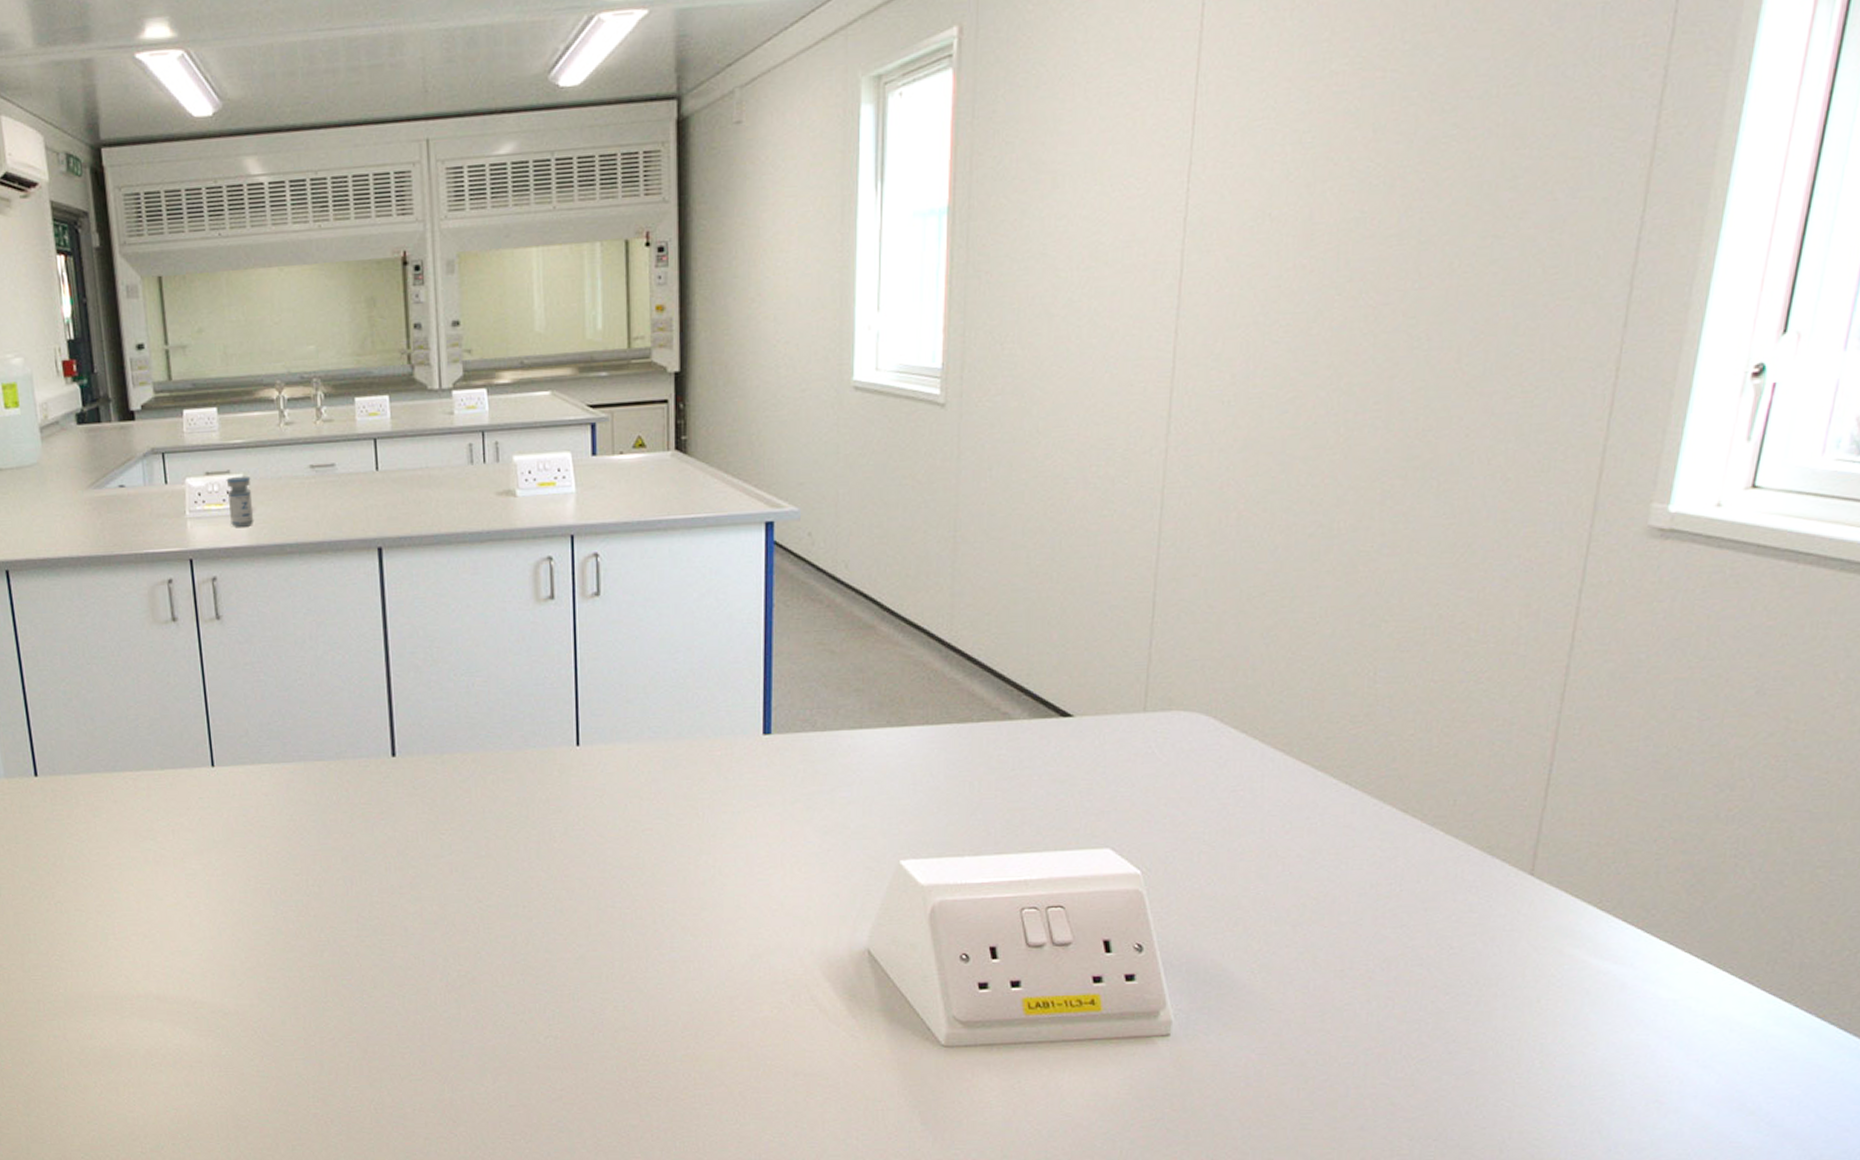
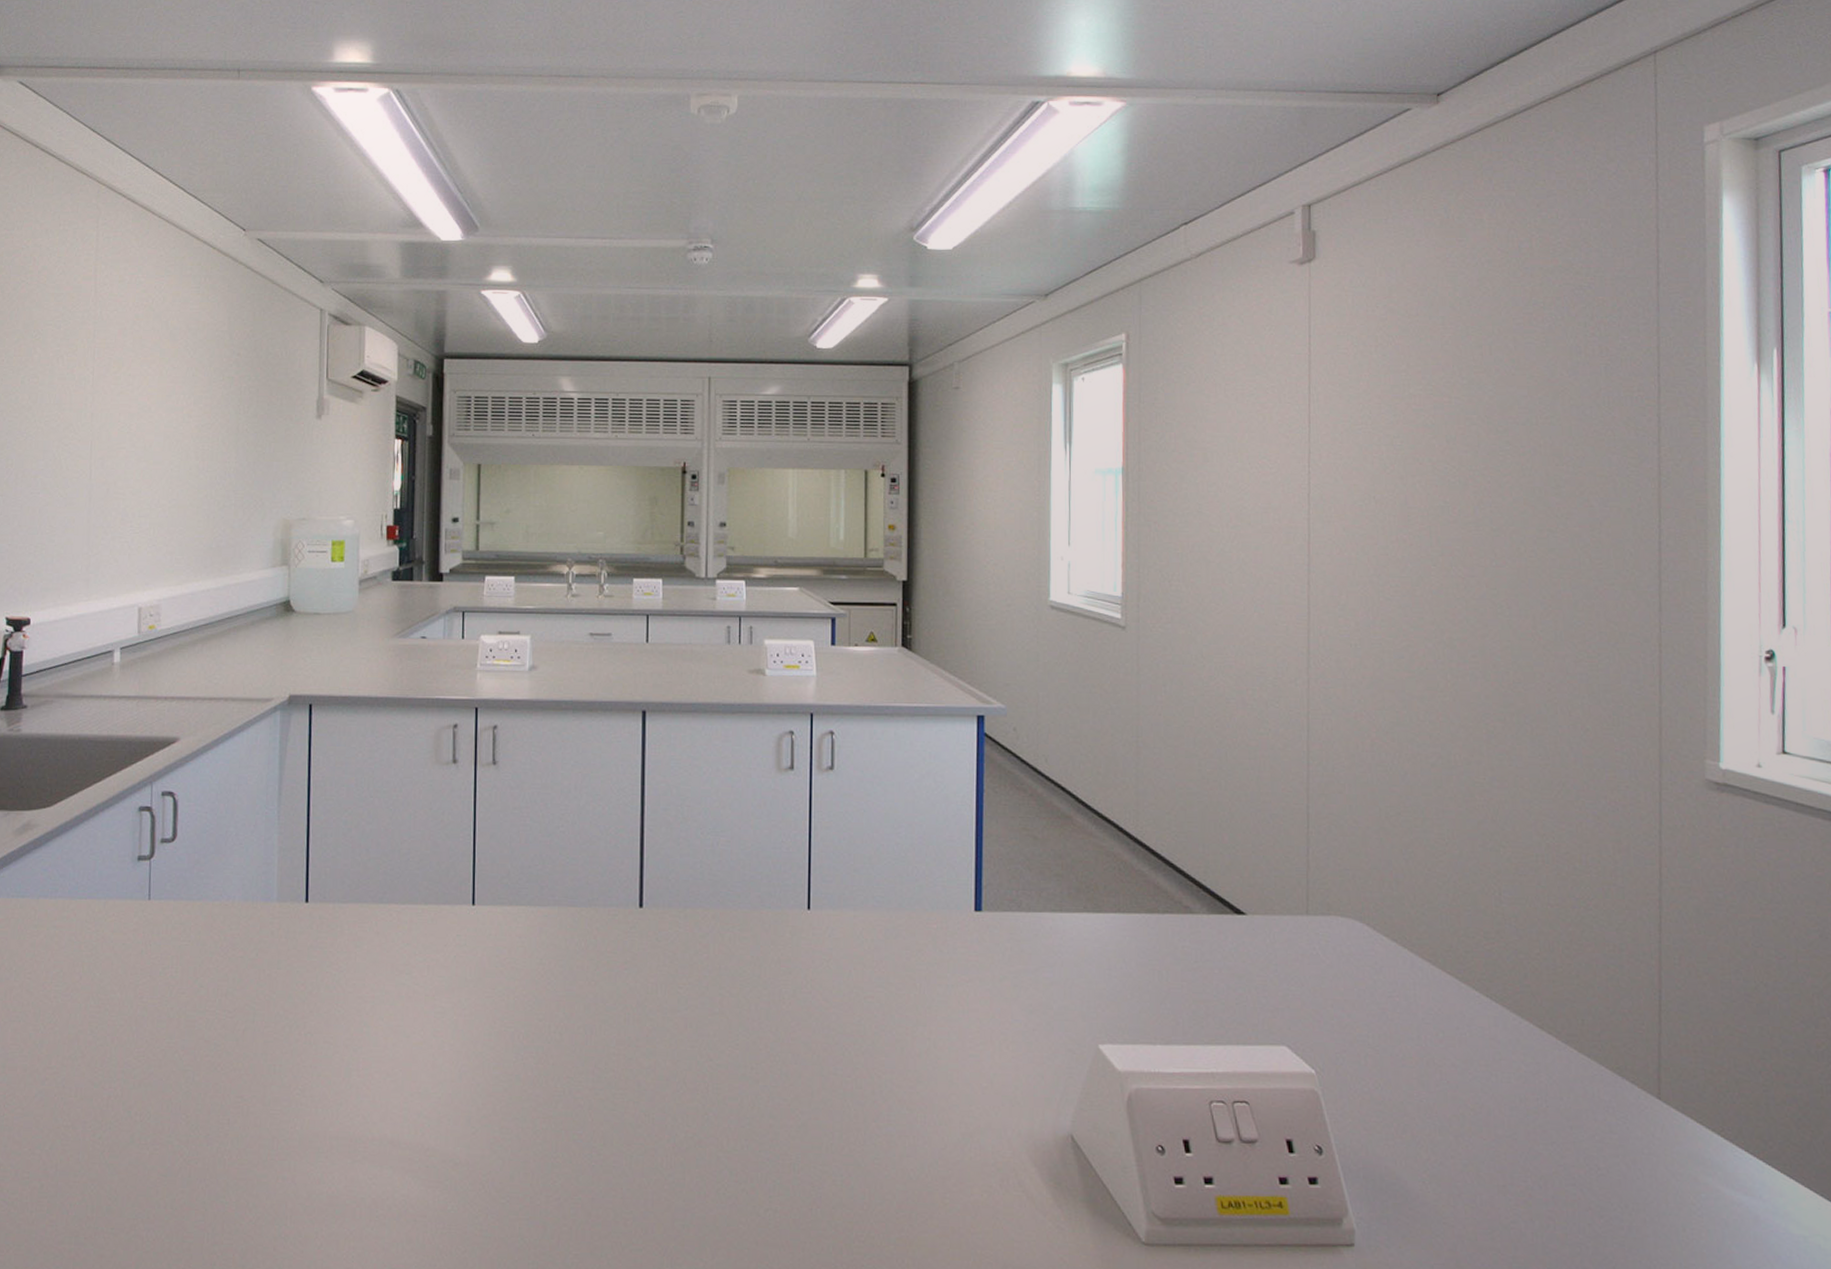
medicine: present [226,475,254,527] -> none [515,637,537,682]

